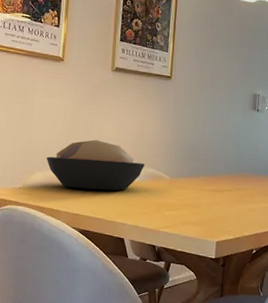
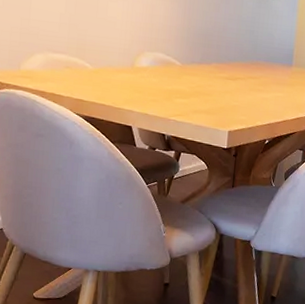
decorative bowl: present [46,139,146,191] -> none [47,21,155,76]

